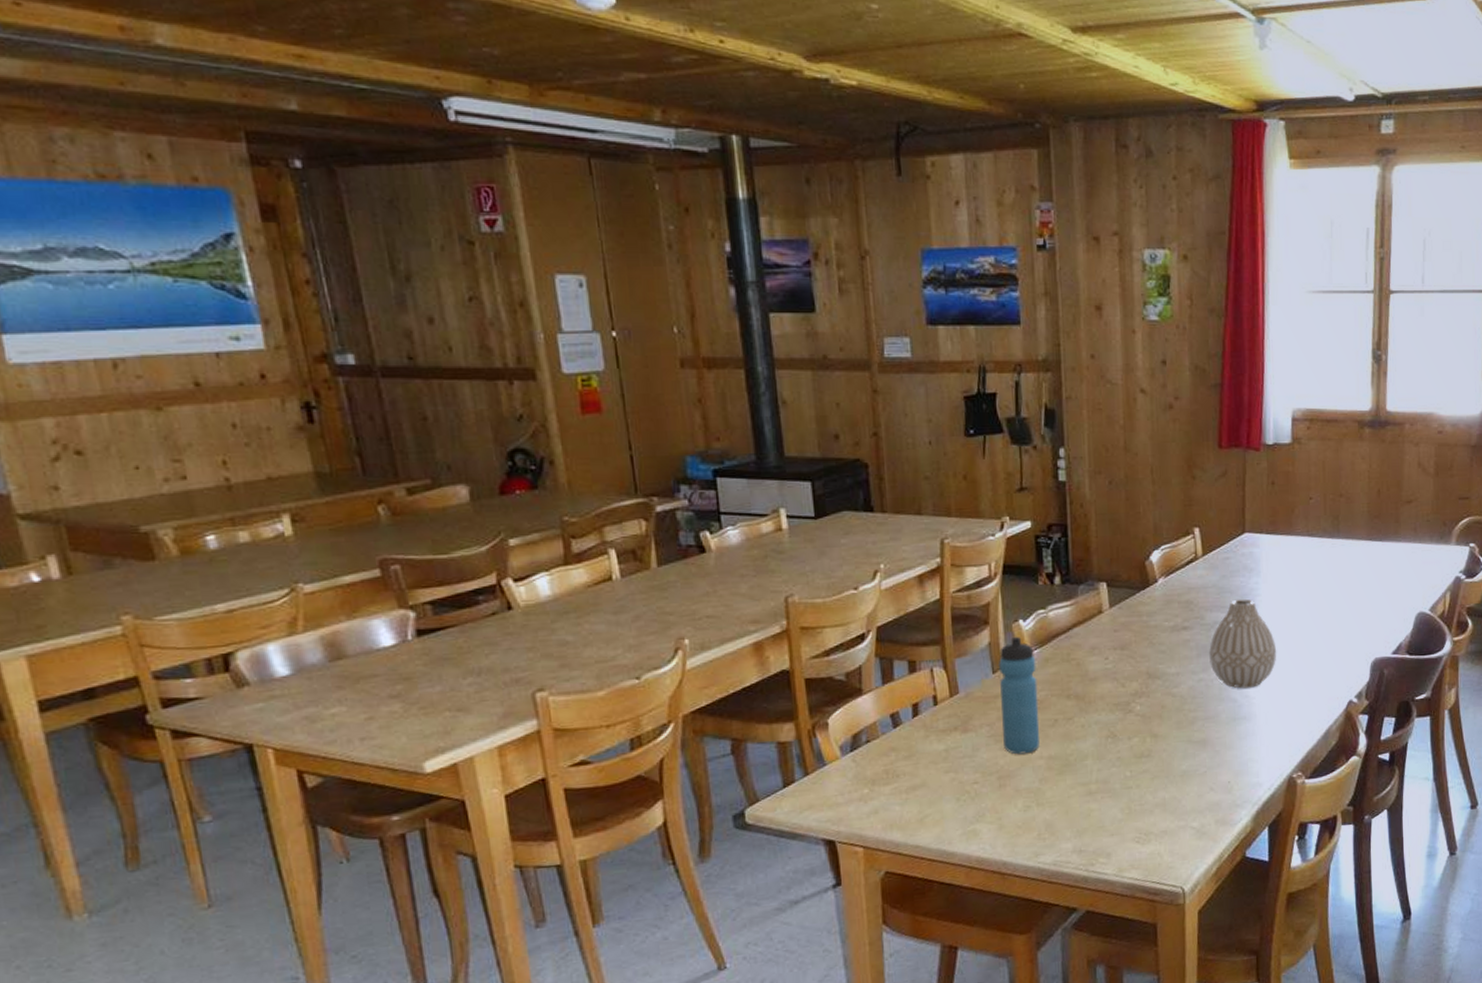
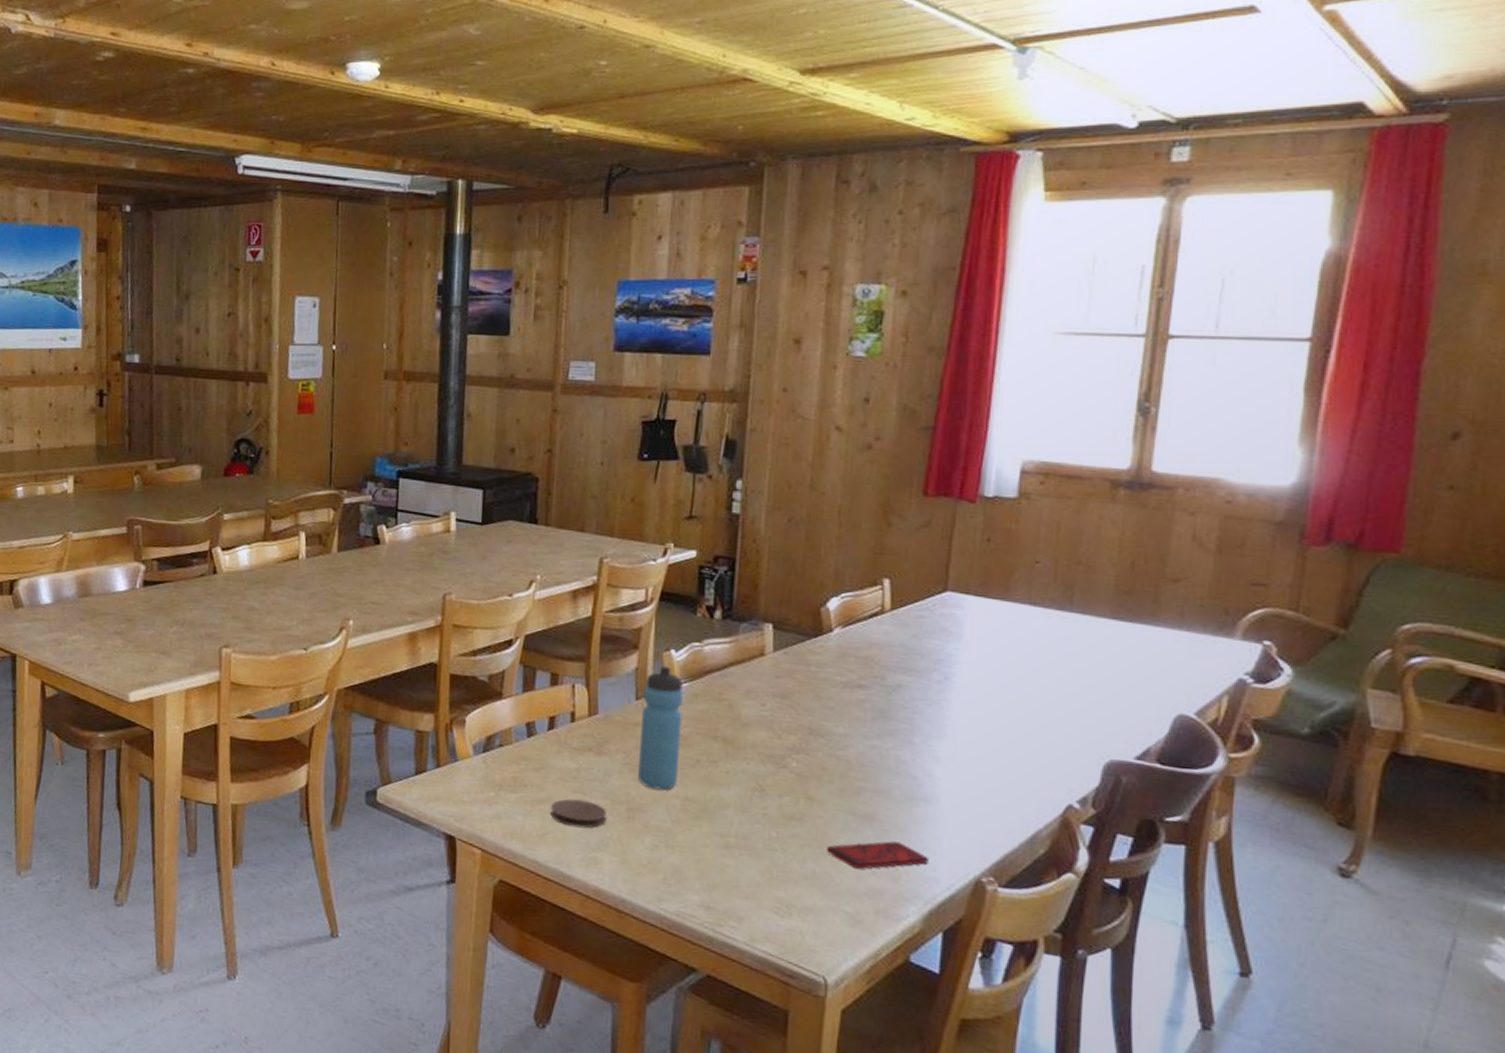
coaster: none [926,778,980,806] -> present [550,798,607,829]
smartphone: none [1172,758,1252,788] -> present [827,841,929,869]
vase: present [1209,598,1277,689] -> none [887,663,975,767]

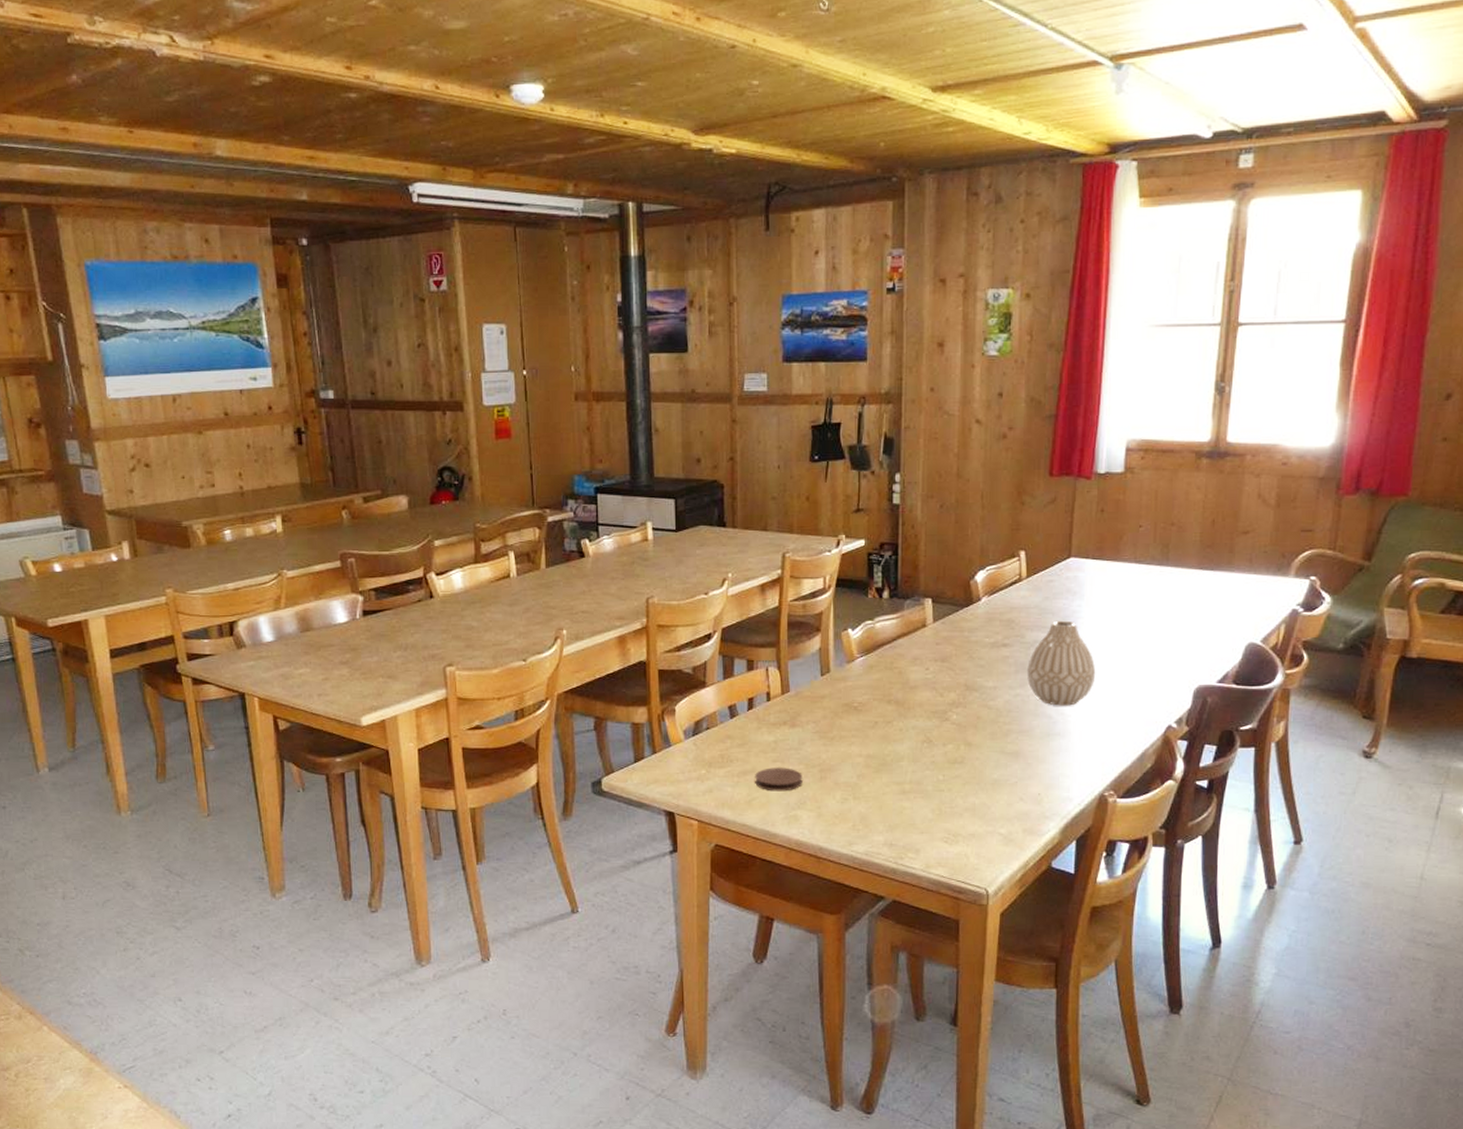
water bottle: present [638,666,684,790] -> none [827,644,861,751]
smartphone: present [827,841,929,869] -> none [984,771,1063,797]
vase: none [887,663,975,767] -> present [1027,620,1096,706]

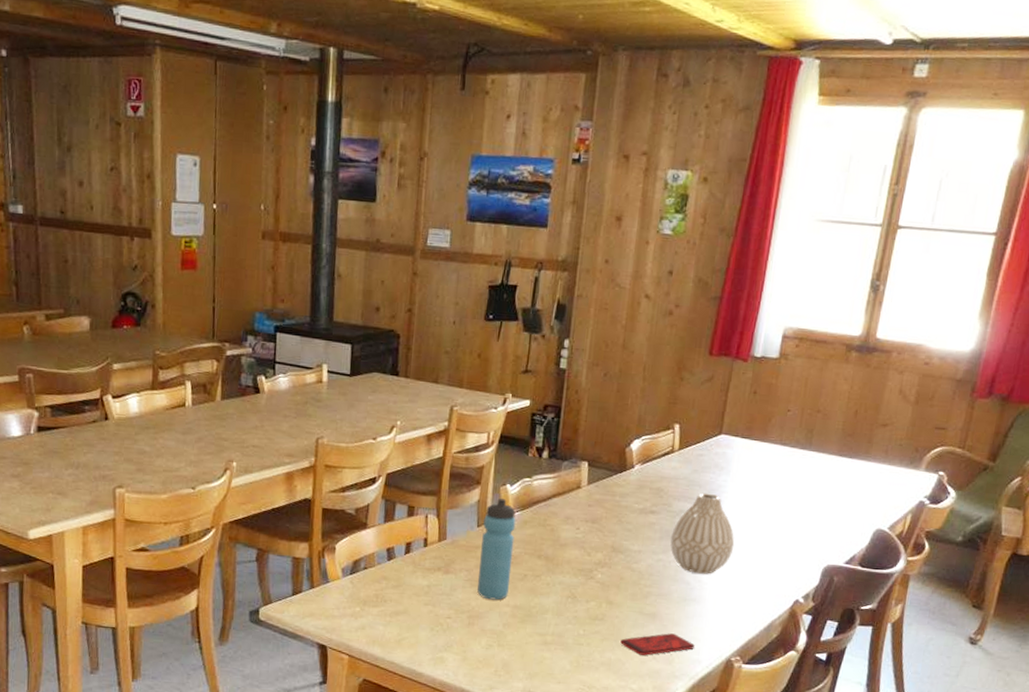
coaster: present [755,768,802,792] -> none [406,610,452,634]
water bottle: none [827,644,861,751] -> present [477,499,516,600]
smartphone: none [984,771,1063,797] -> present [620,633,695,656]

